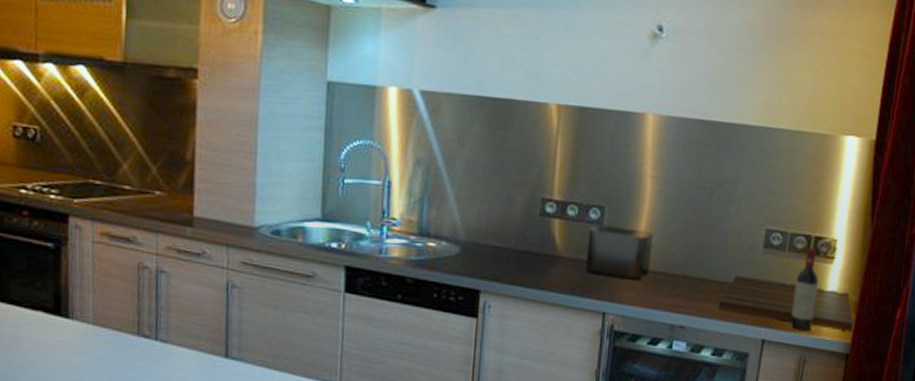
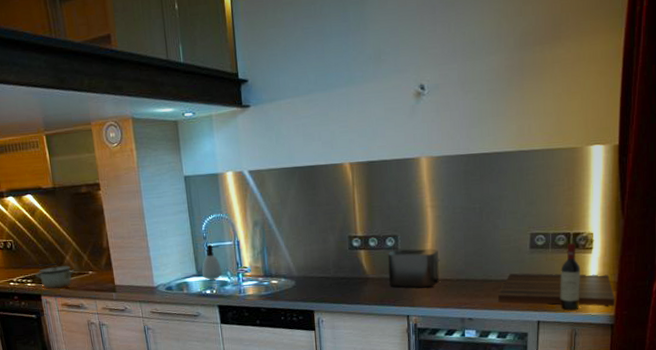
saucepan: none [66,176,133,209] -> present [35,265,75,290]
soap dispenser: none [330,180,362,230] -> present [202,244,222,280]

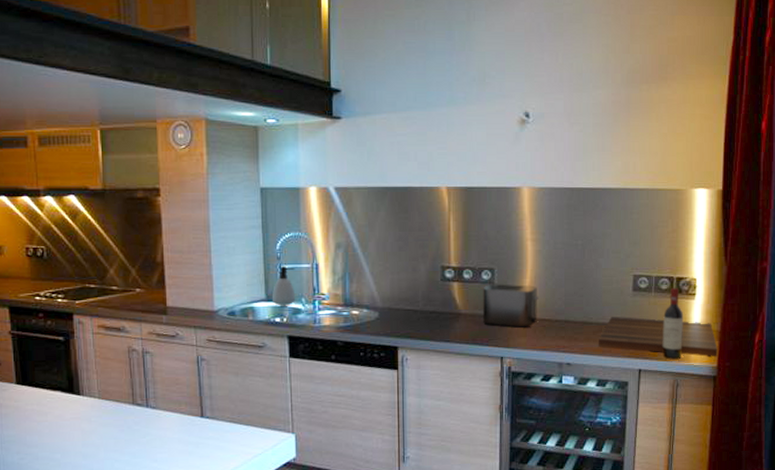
saucepan: present [35,265,75,290] -> none [68,280,119,308]

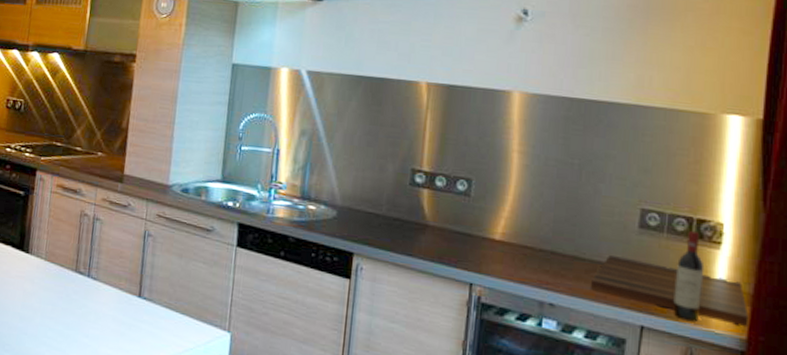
soap dispenser: present [272,266,296,306] -> none [228,147,256,191]
toaster: present [482,283,540,328] -> none [452,196,522,253]

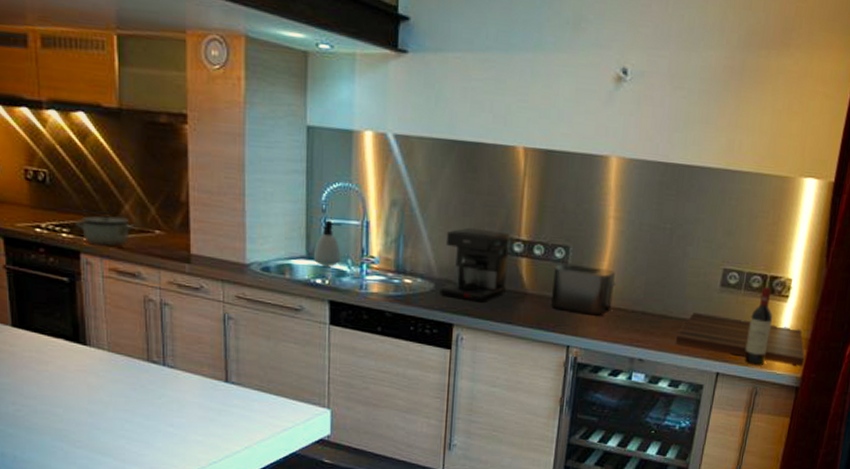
saucepan: none [37,139,83,166] -> present [75,216,135,247]
soap dispenser: none [228,147,256,191] -> present [314,220,342,267]
coffee maker: none [341,157,412,232] -> present [439,227,510,302]
toaster: none [452,196,522,253] -> present [550,263,617,316]

